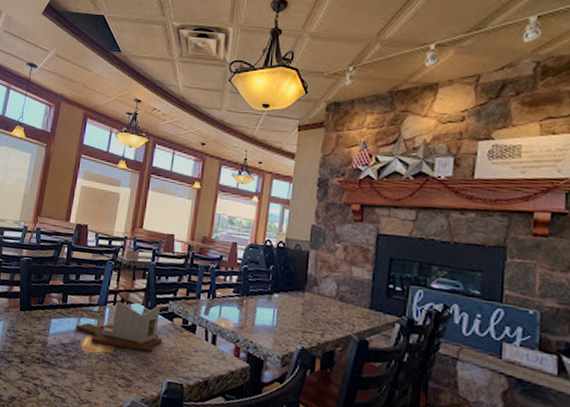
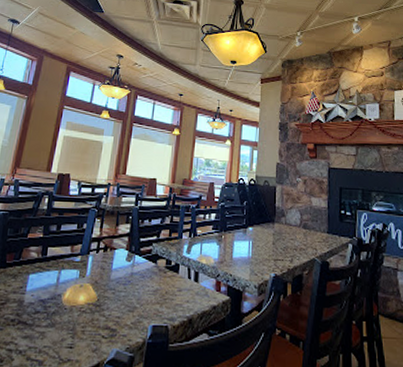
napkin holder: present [75,300,163,352] -> none [55,248,147,297]

